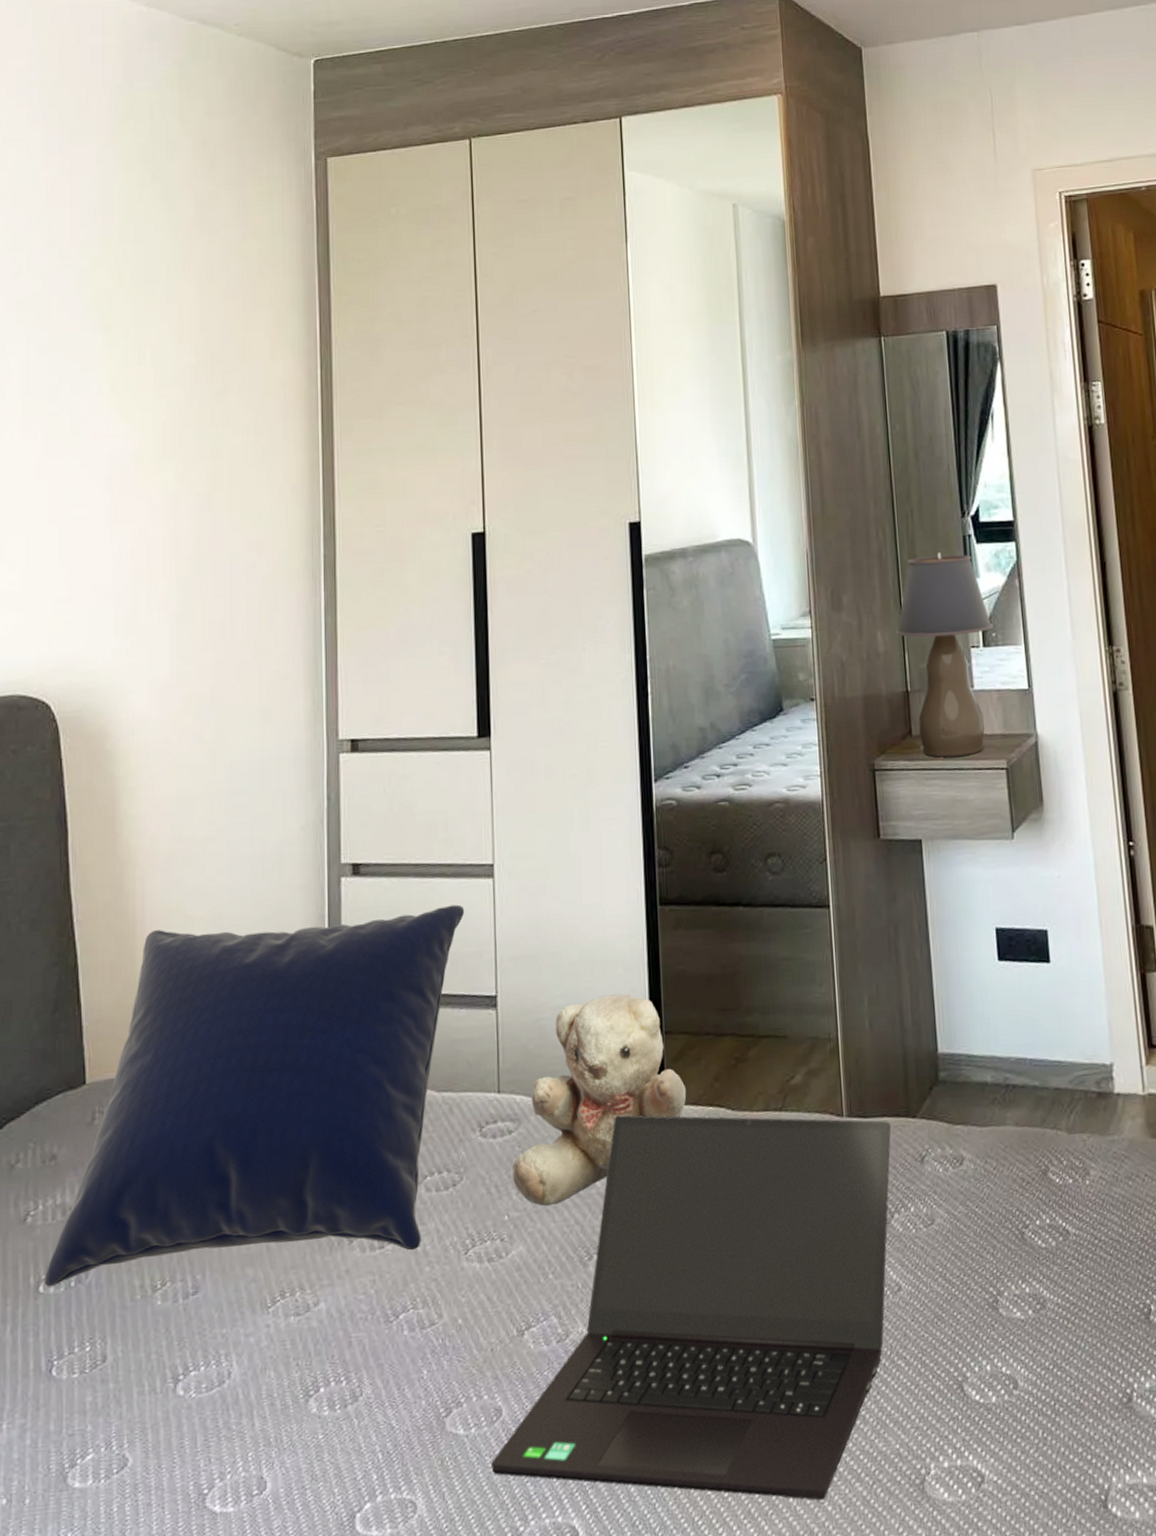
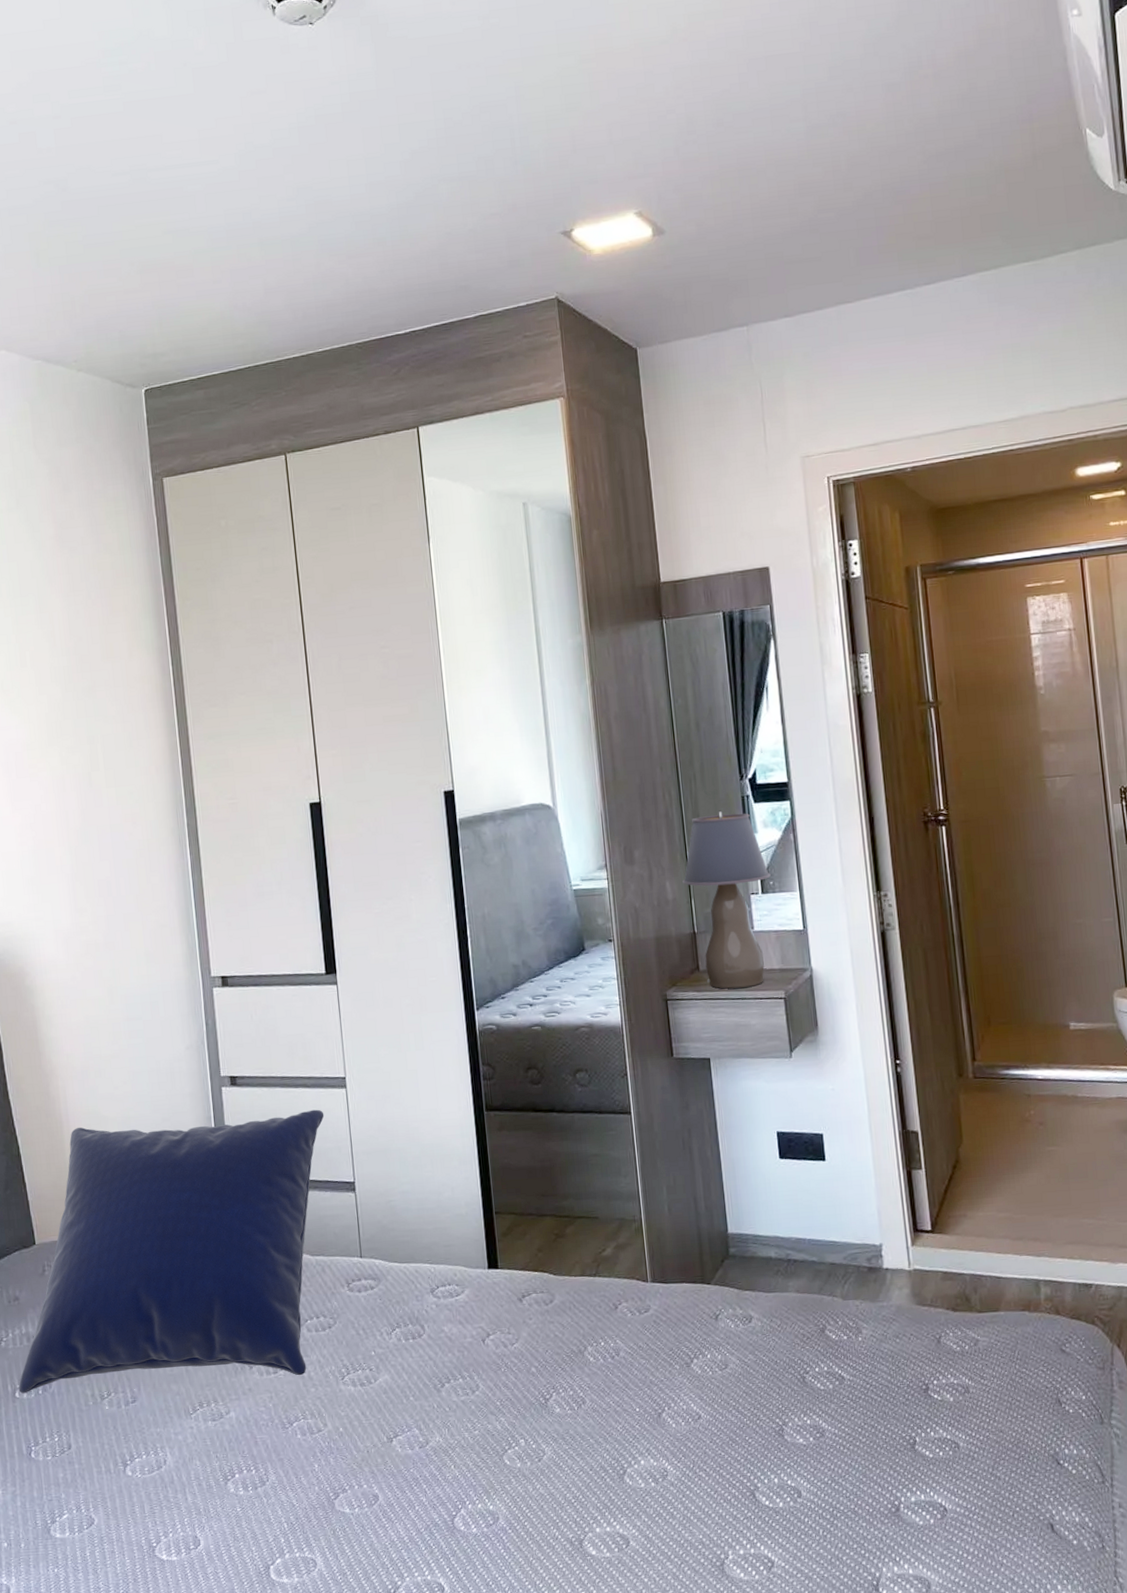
laptop: present [491,1115,892,1501] -> none [372,1276,690,1574]
teddy bear: present [512,994,687,1206] -> none [375,1182,516,1345]

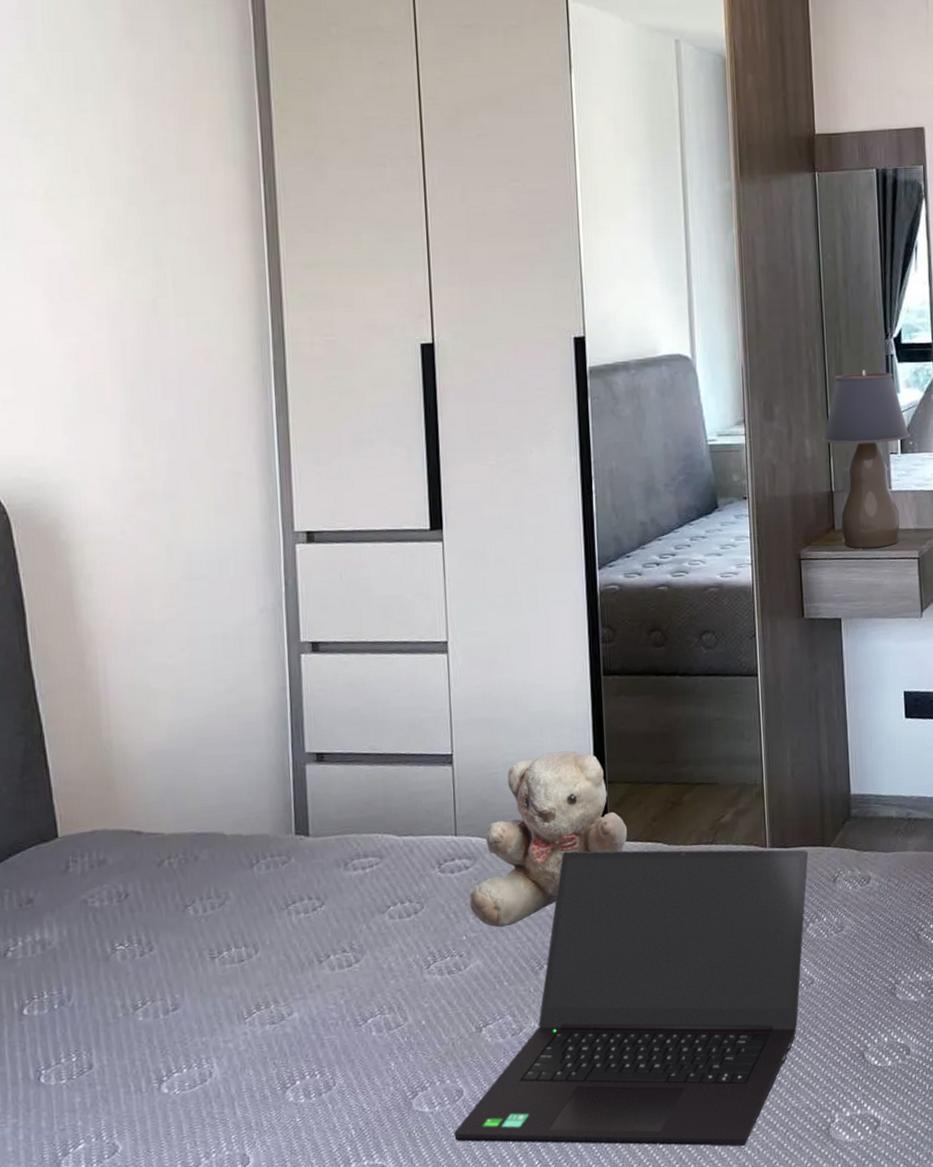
cushion: present [18,1109,325,1394] -> none [27,676,421,1010]
laptop: none [372,1276,690,1574] -> present [454,849,809,1147]
teddy bear: none [375,1182,516,1345] -> present [469,751,628,927]

